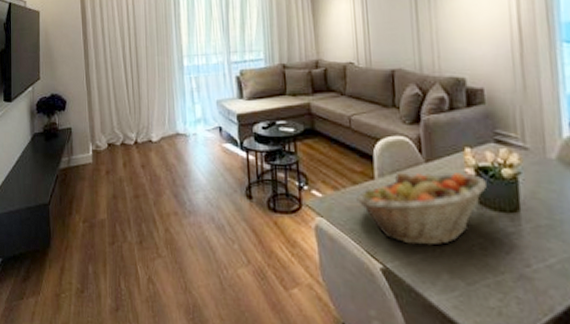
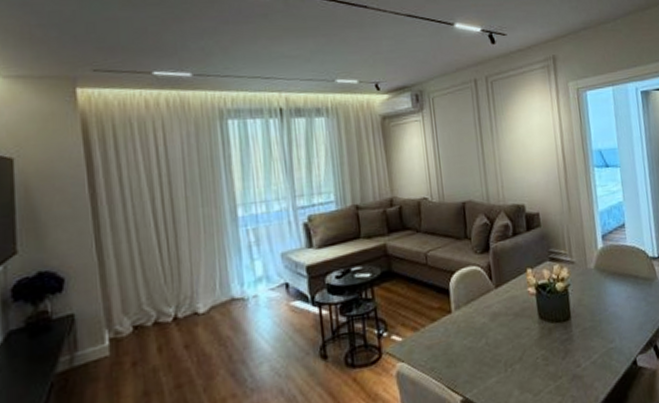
fruit basket: present [356,172,487,246] -> none [435,293,545,370]

